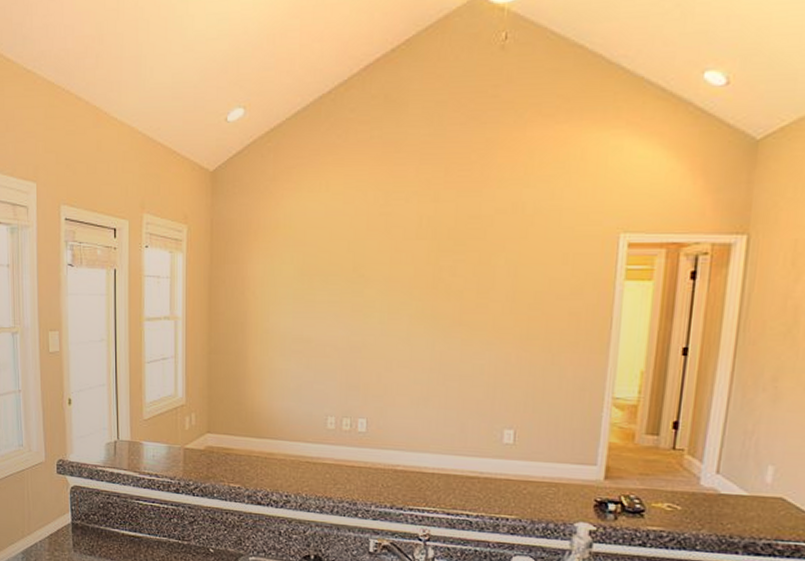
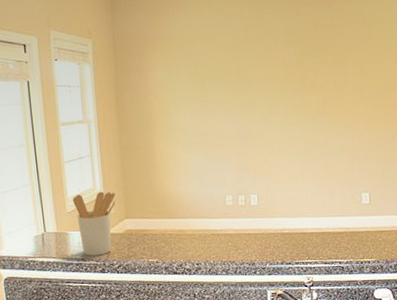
utensil holder: none [151,399,198,473] -> present [73,191,116,256]

